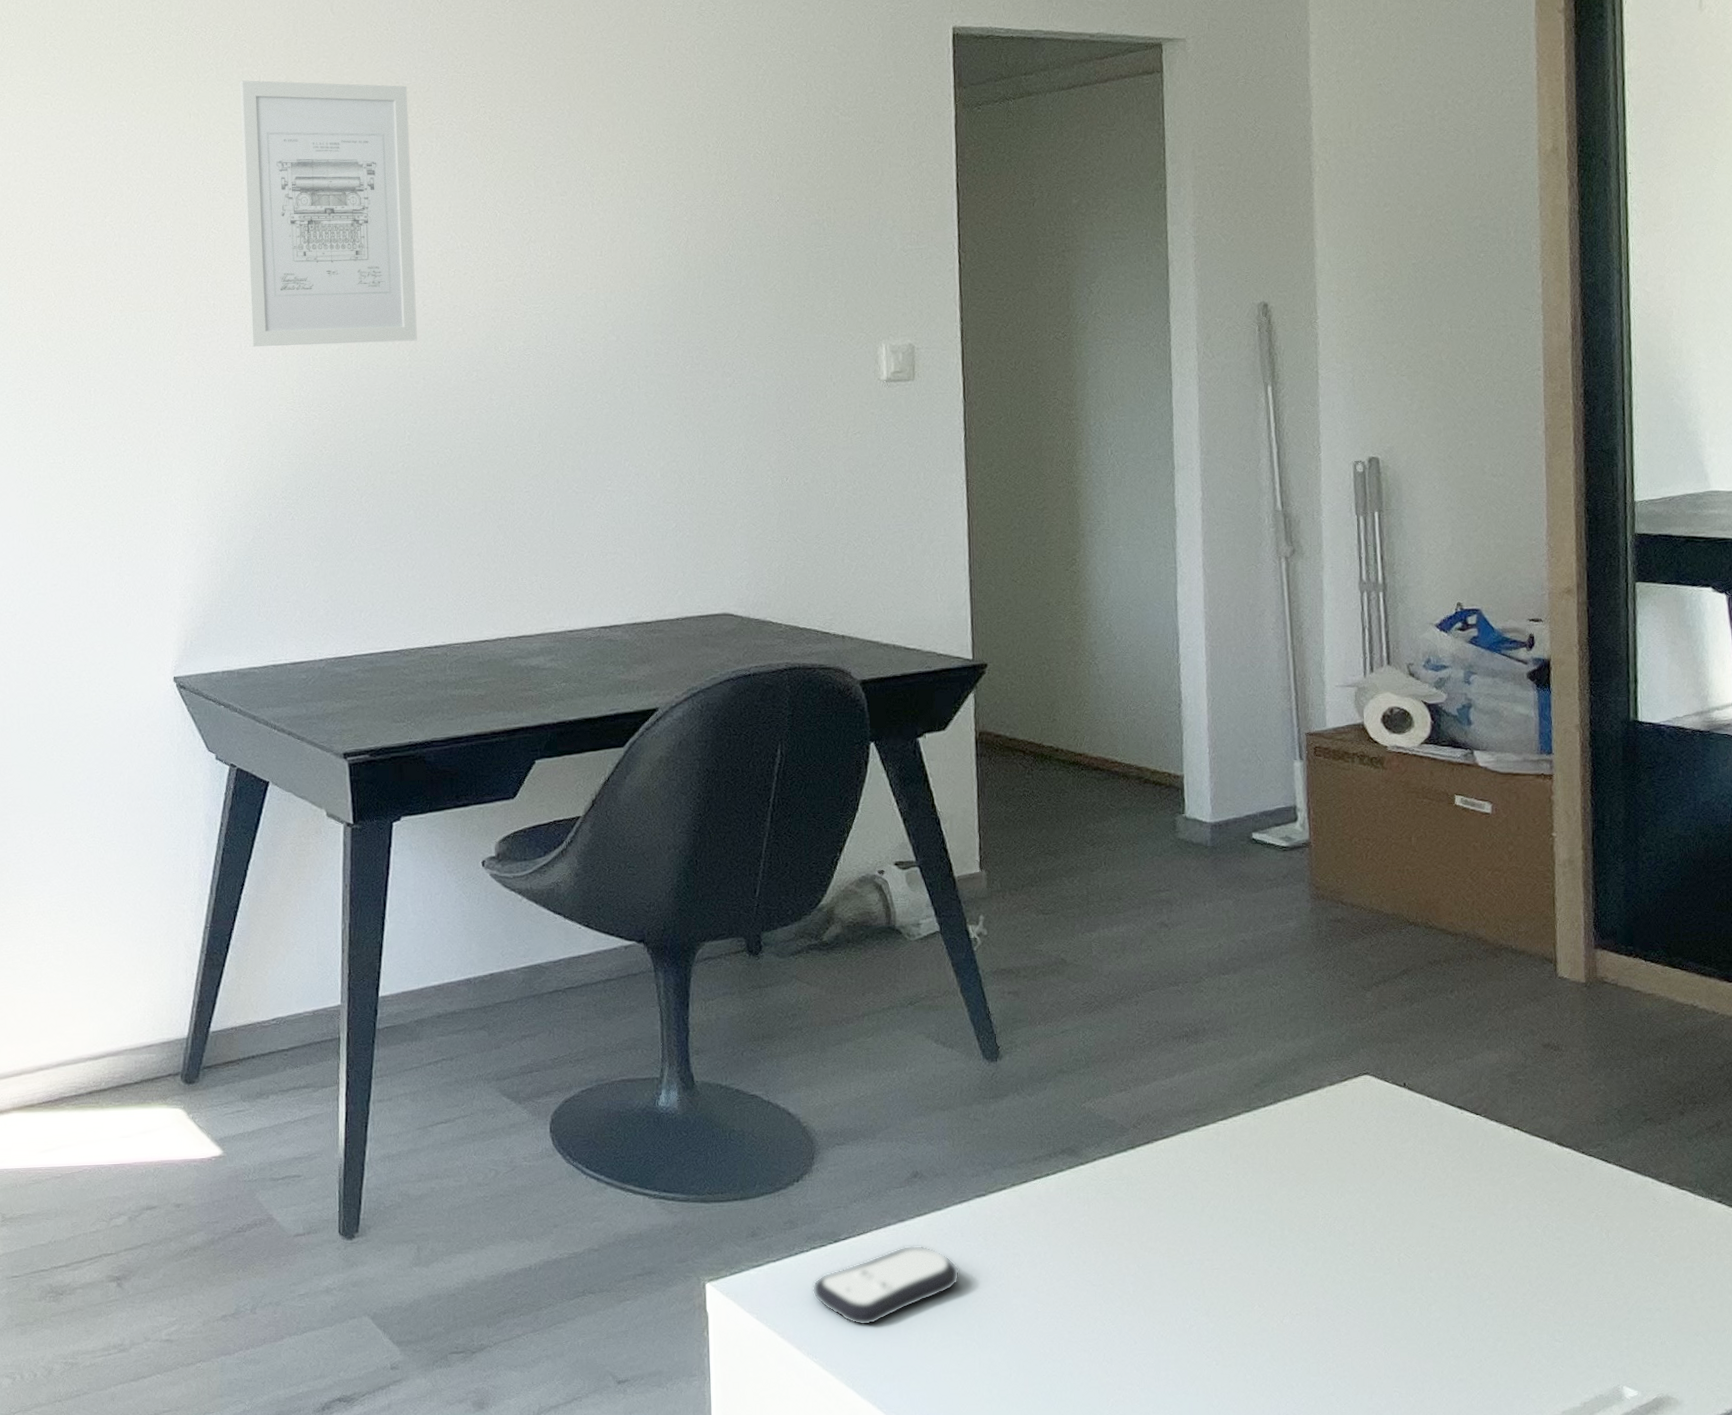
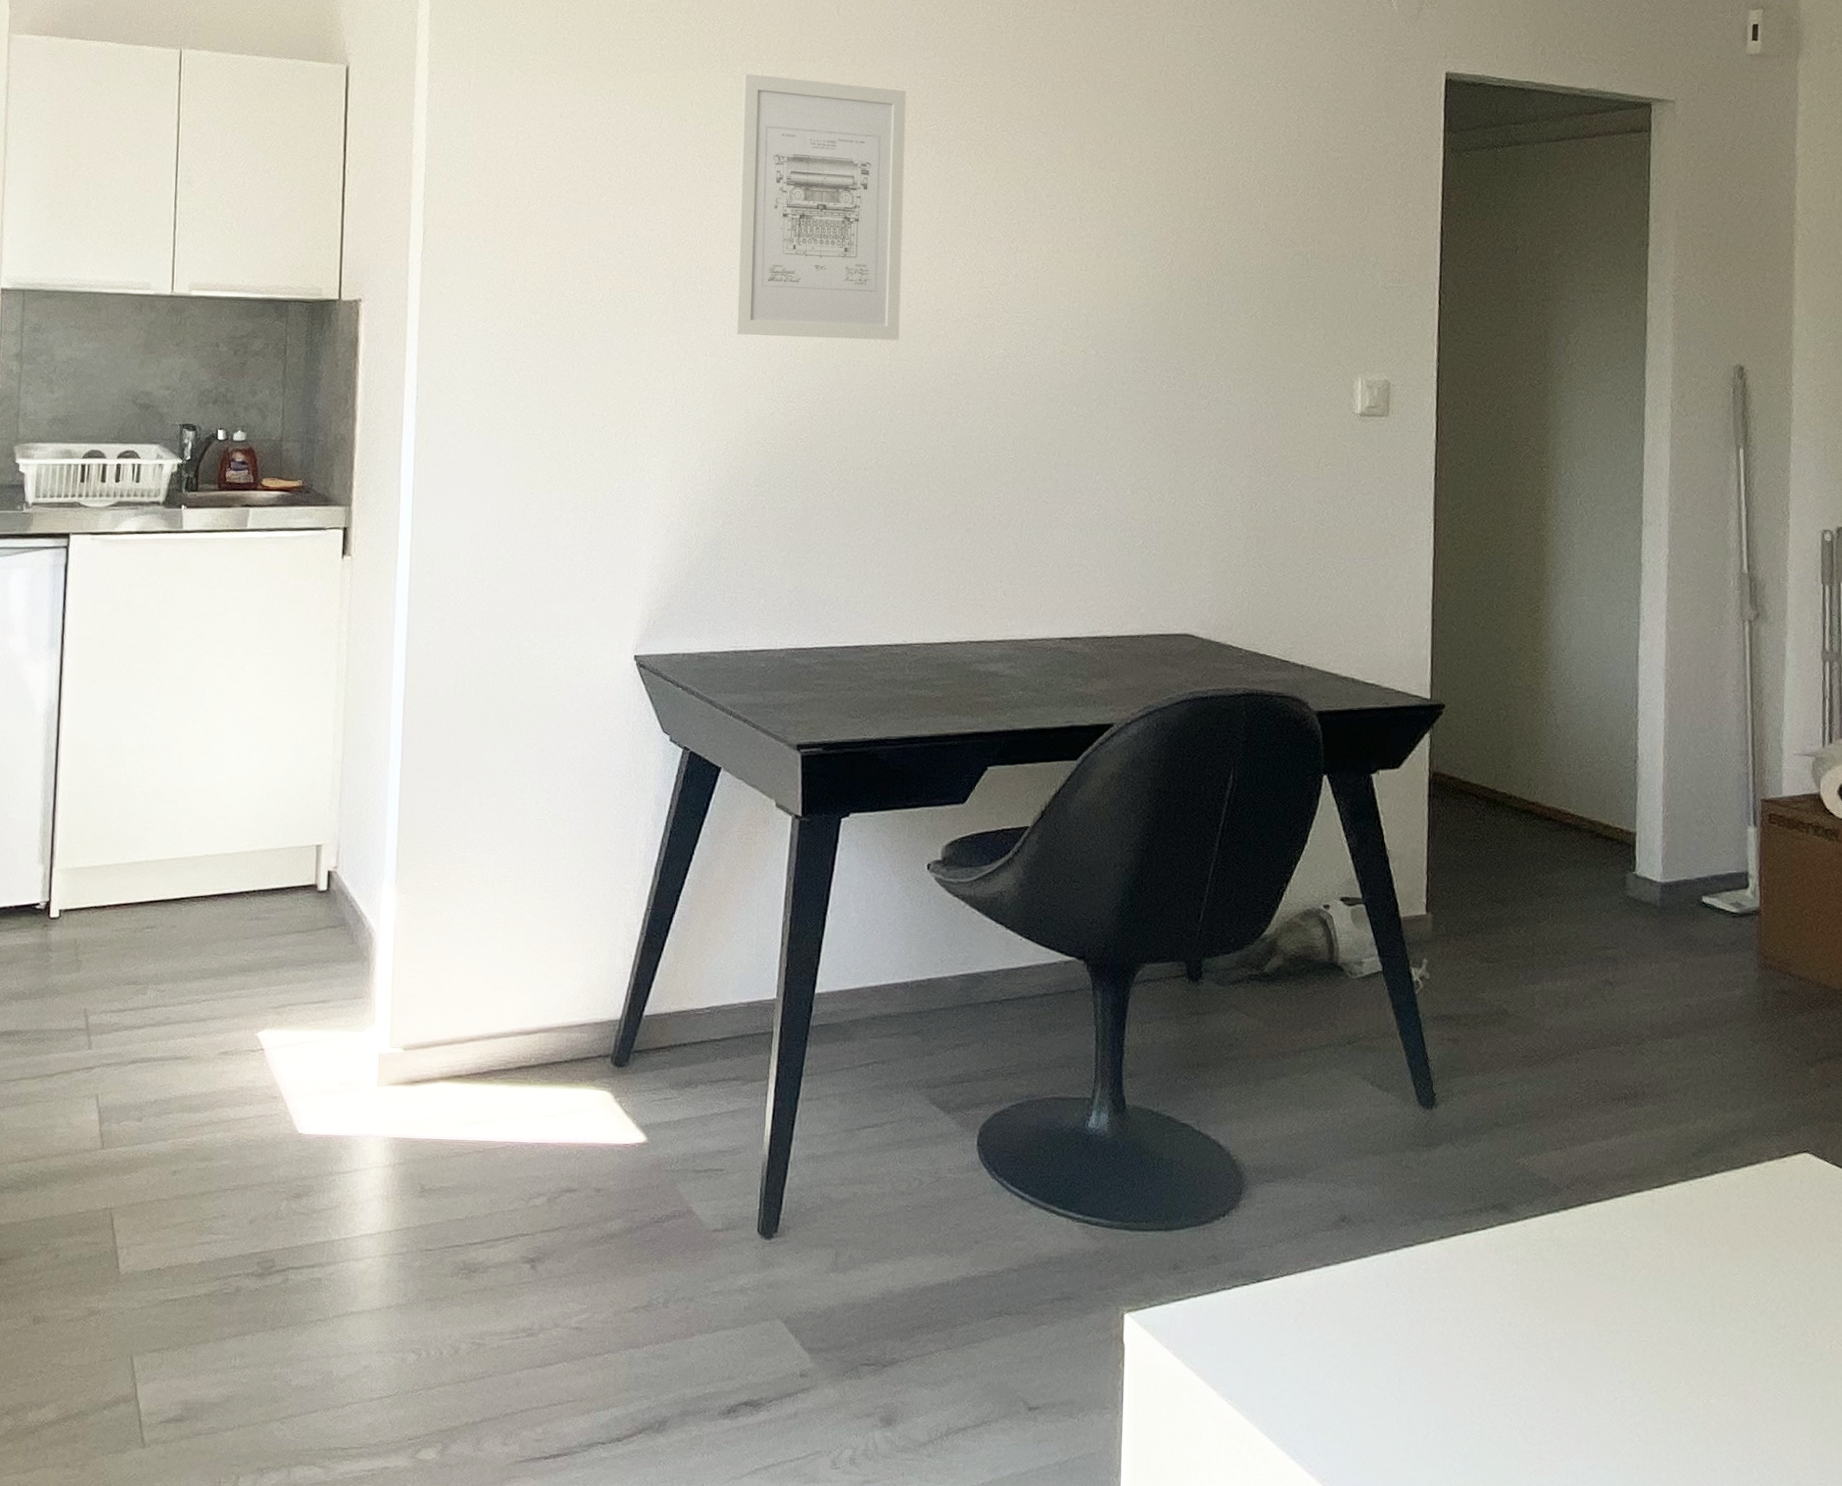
remote control: present [812,1245,960,1326] -> none [1231,1291,1383,1371]

